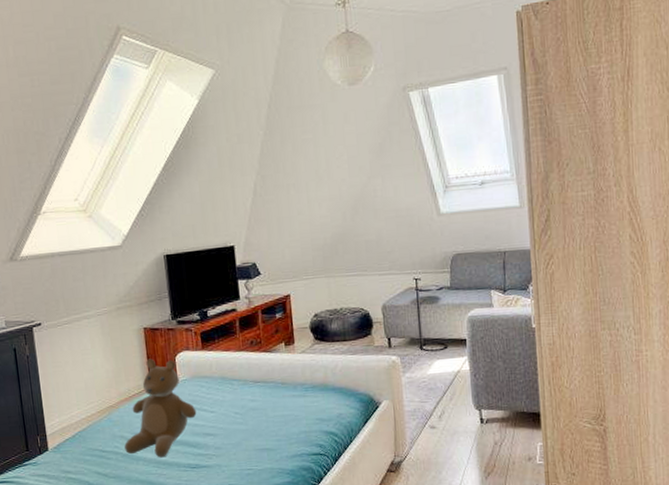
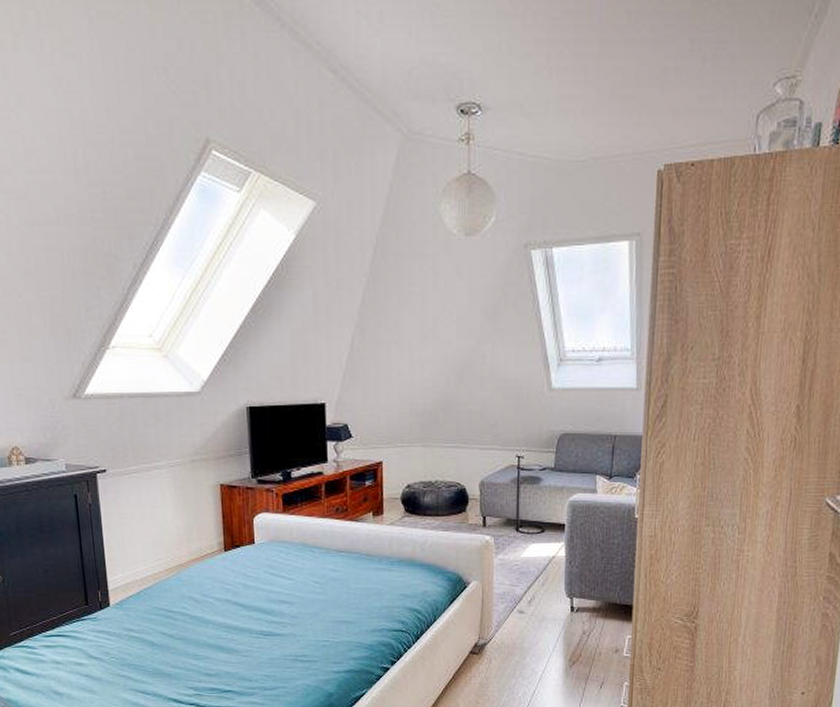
teddy bear: present [124,358,197,458] -> none [193,518,273,623]

